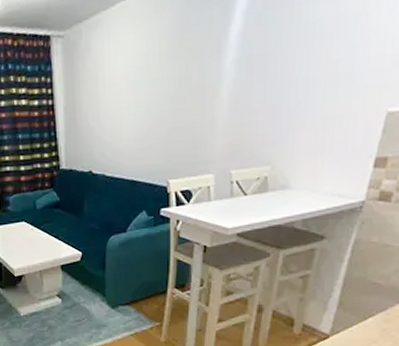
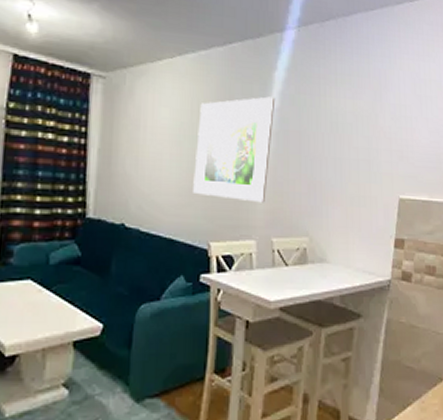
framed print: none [151,19,239,138] -> present [193,96,276,203]

